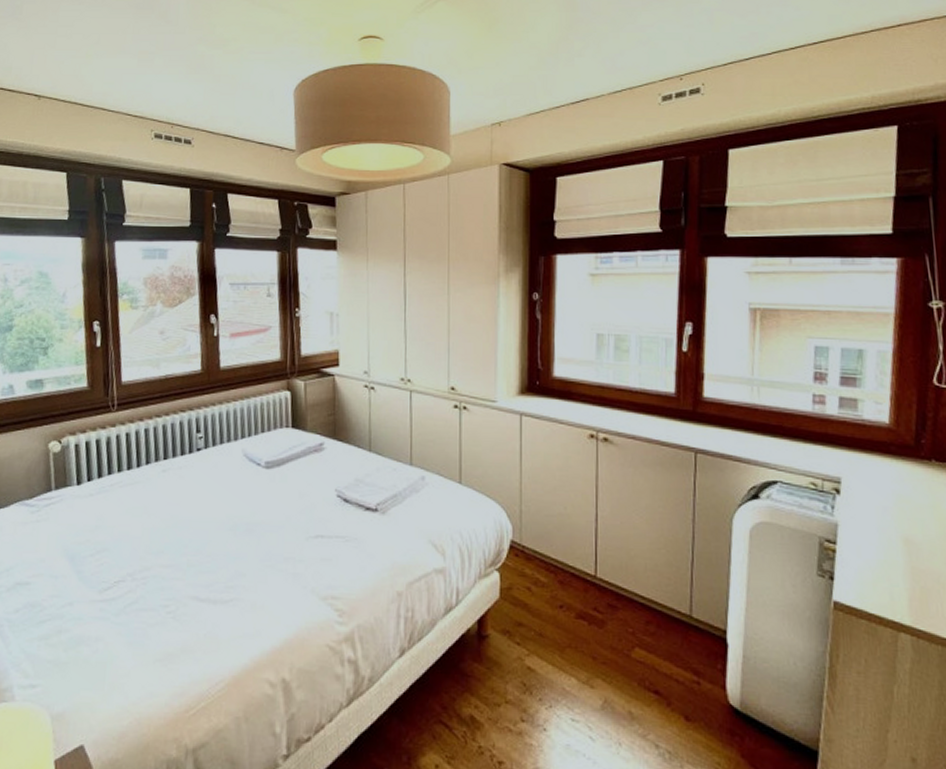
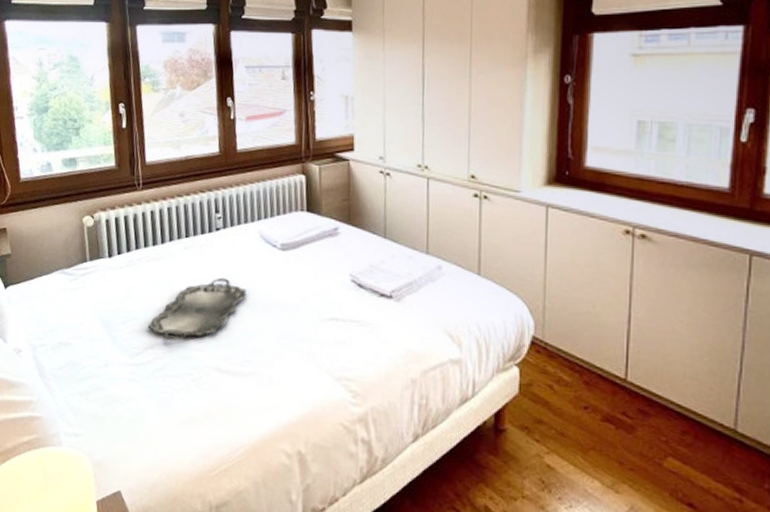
serving tray: none [119,500,229,570] -> present [147,277,247,340]

